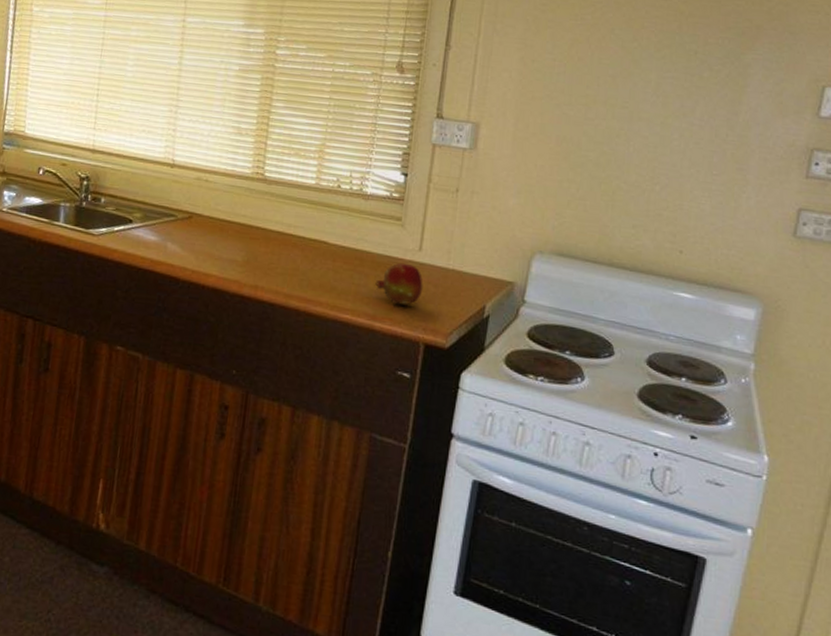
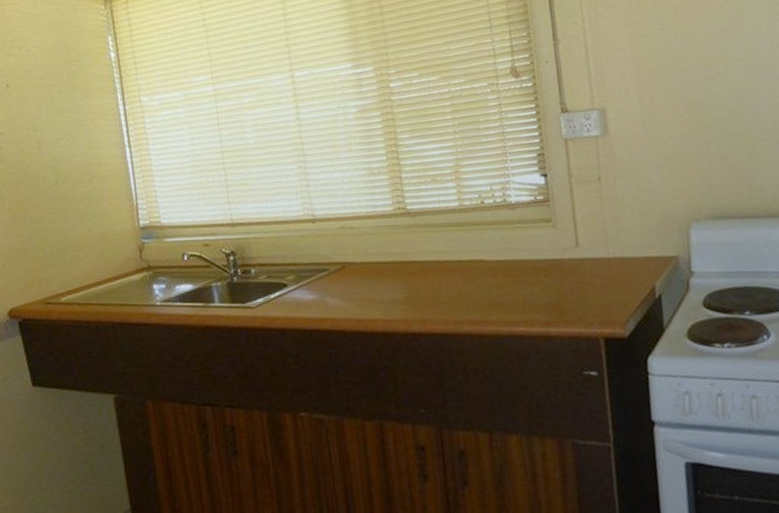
fruit: present [375,262,423,305] -> none [541,262,590,306]

